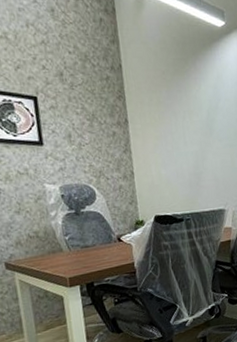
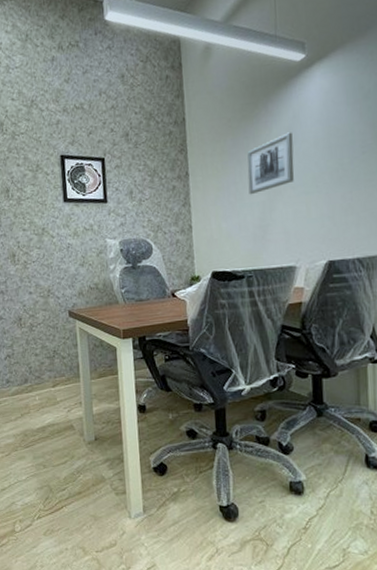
wall art: none [181,90,220,144] -> present [247,132,294,194]

